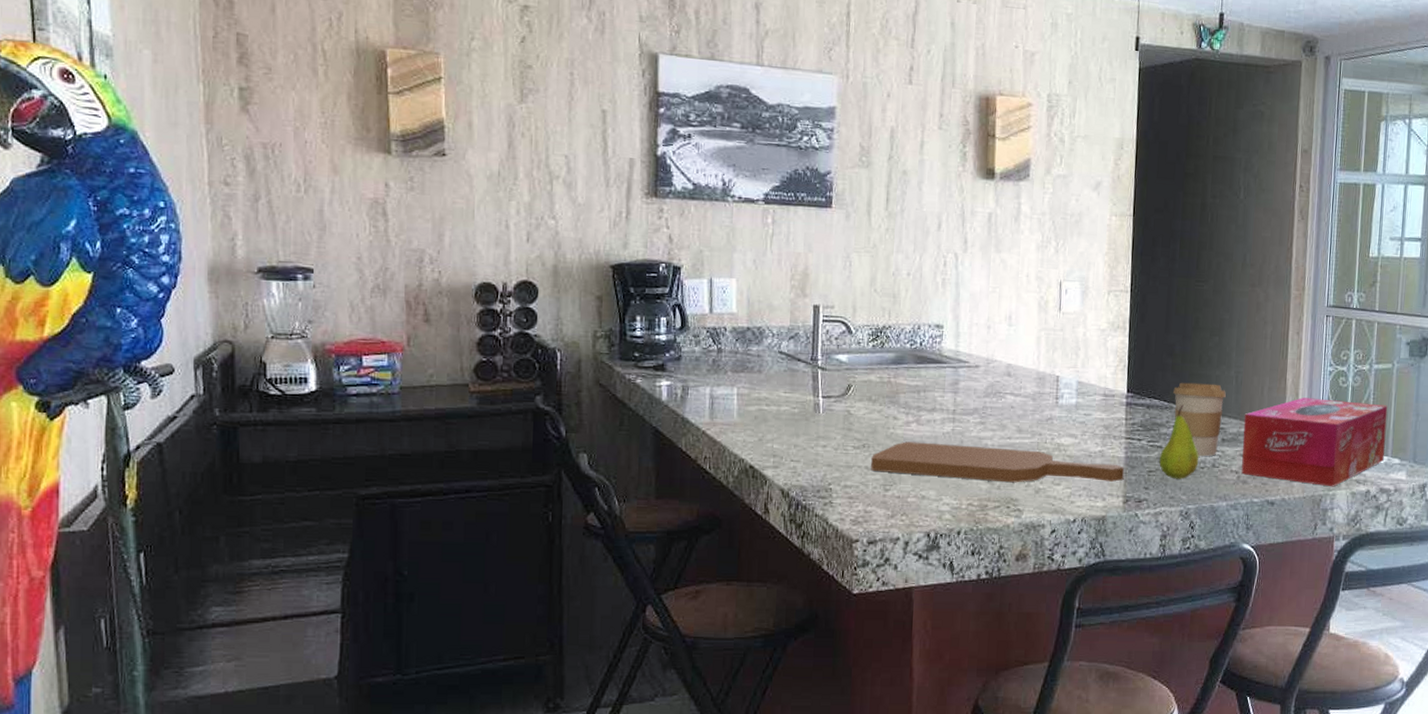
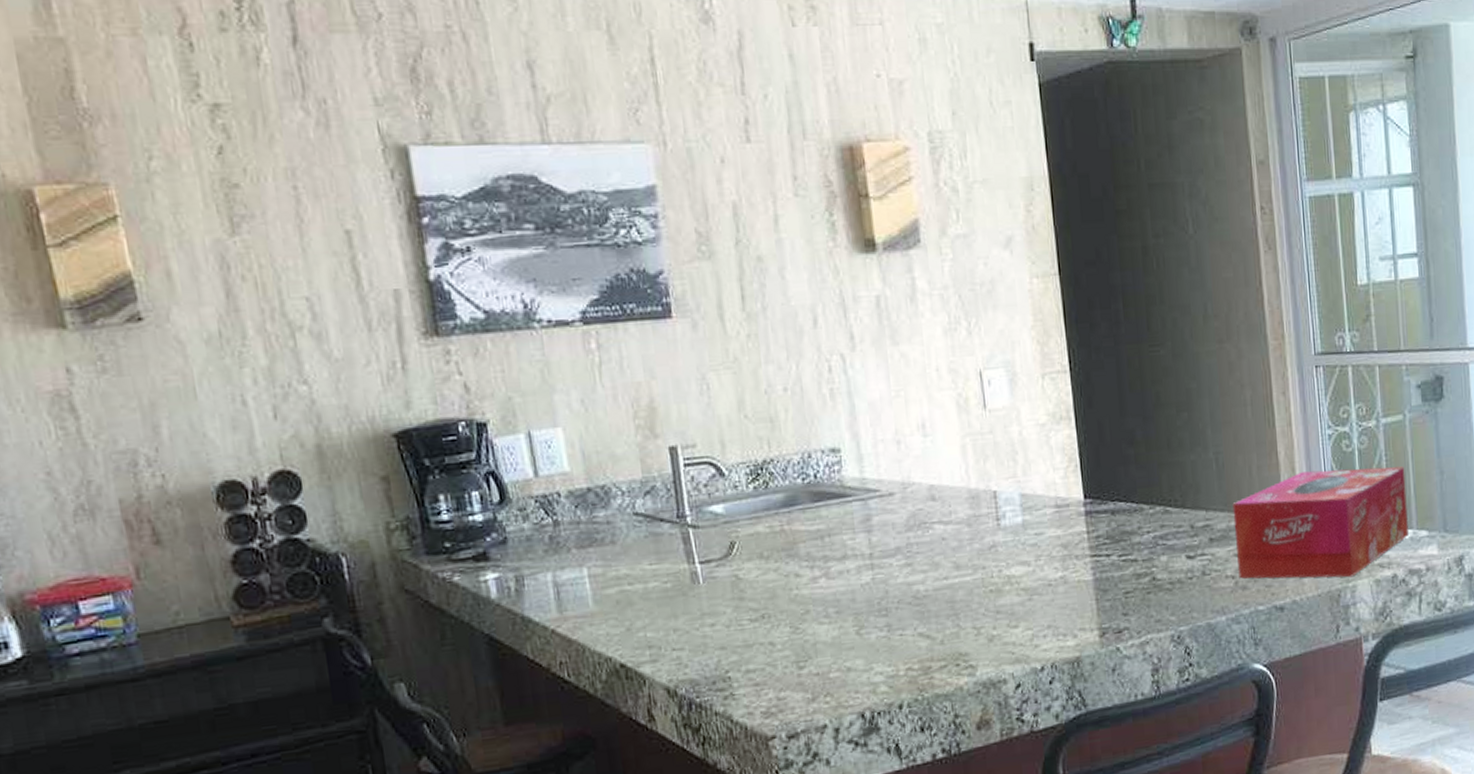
cutting board: present [871,441,1125,483] -> none [775,589,1096,647]
fruit: present [1159,404,1199,479] -> none [1136,503,1185,598]
coffee cup: present [1173,382,1226,457] -> none [1141,471,1207,565]

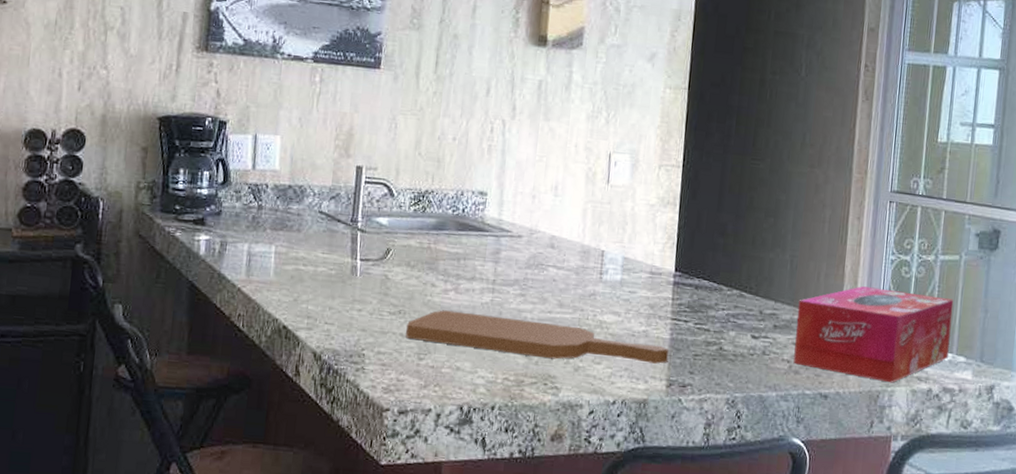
cutting board: none [775,589,1096,647] -> present [406,310,670,364]

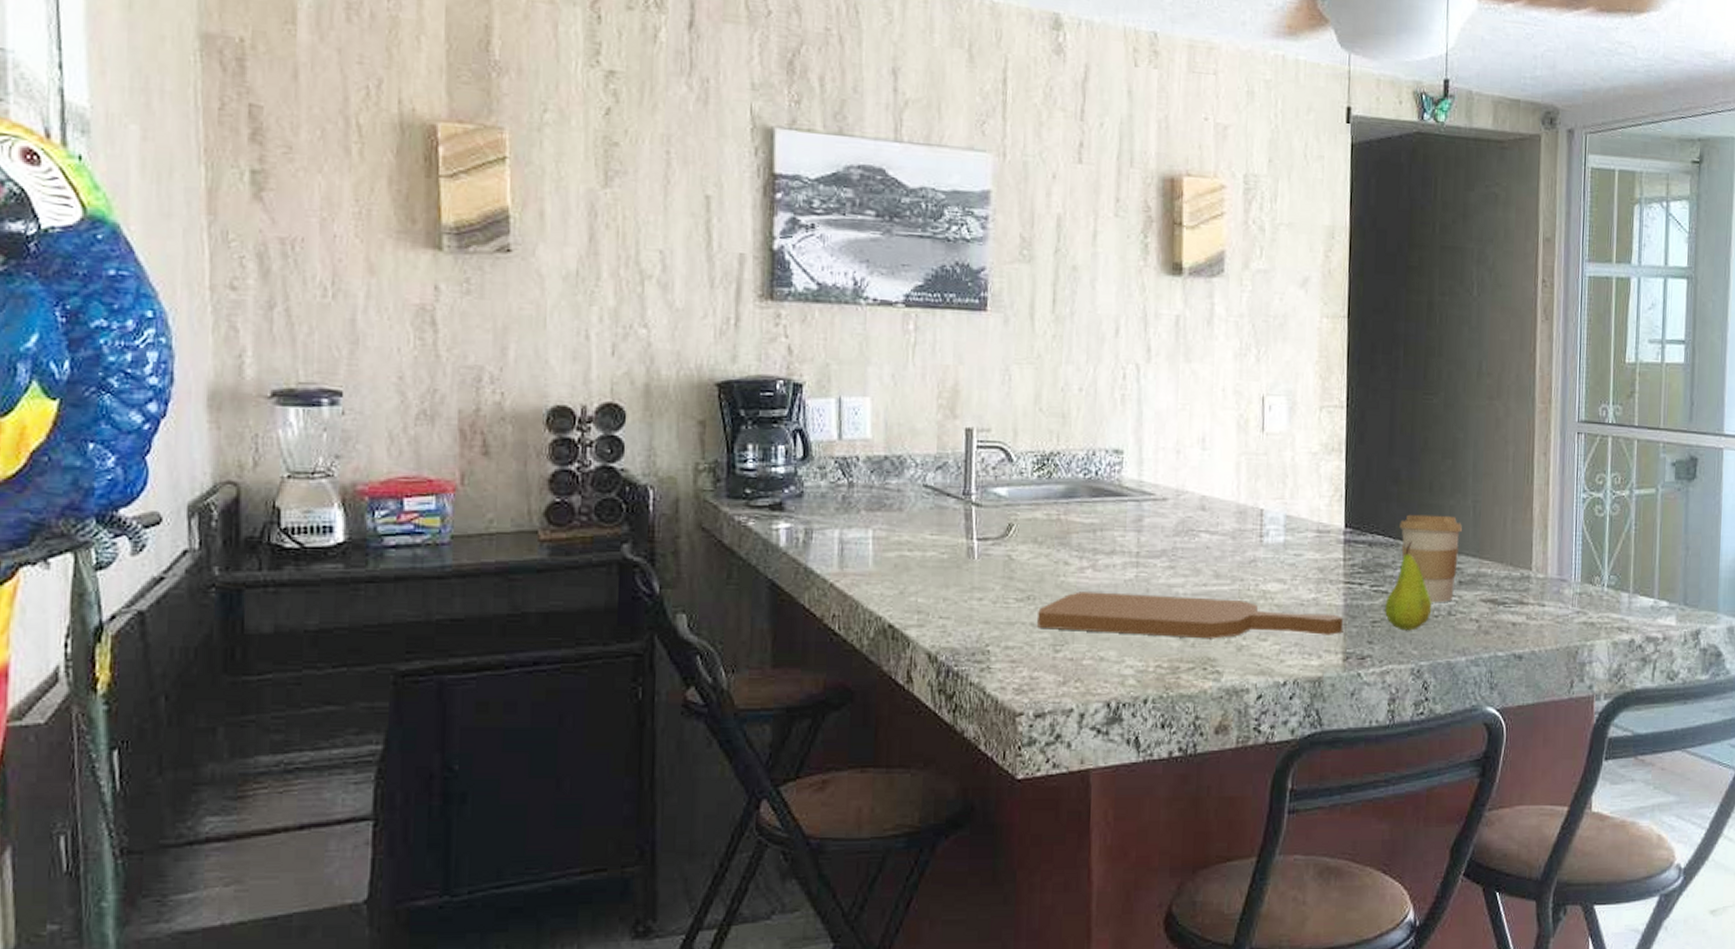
fruit: none [706,287,749,366] -> present [1385,541,1432,631]
coffee cup: none [723,263,780,343] -> present [1399,514,1462,603]
tissue box: present [793,286,954,383] -> none [1483,530,1652,636]

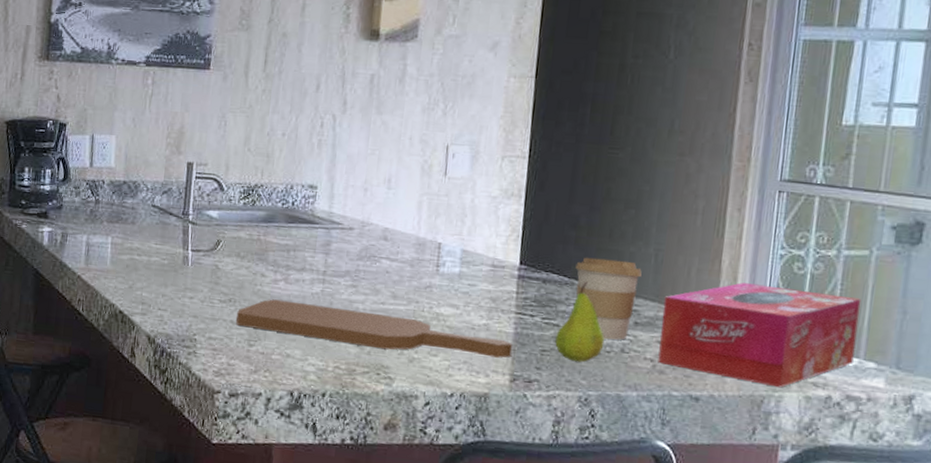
tissue box: none [1483,530,1652,636] -> present [658,282,862,388]

